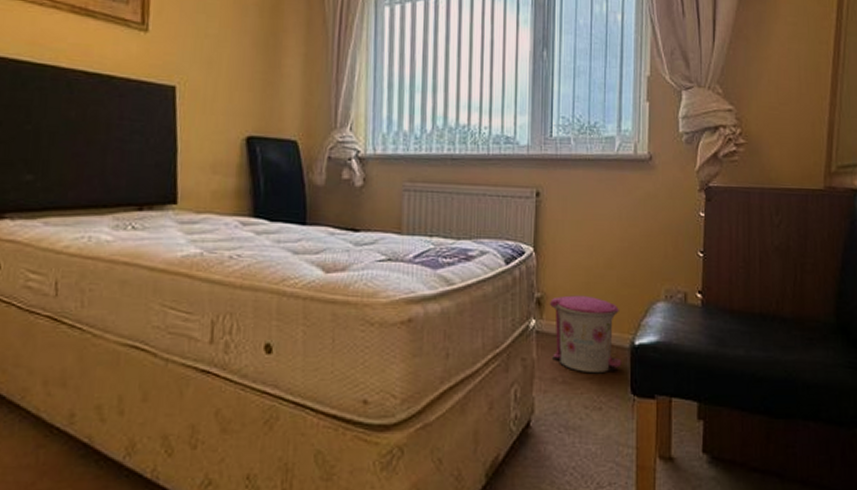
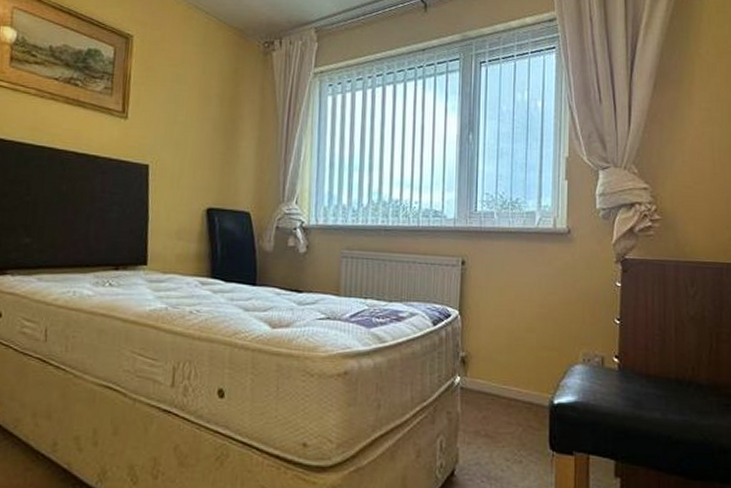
trash can: present [549,295,622,374] -> none [473,355,541,429]

